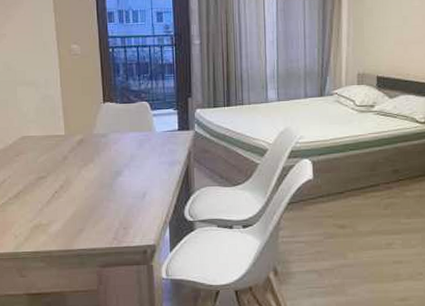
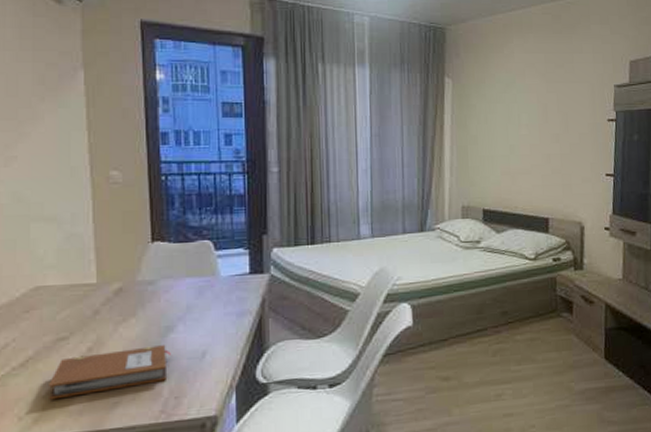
notebook: none [34,186,120,224] -> present [49,345,171,400]

